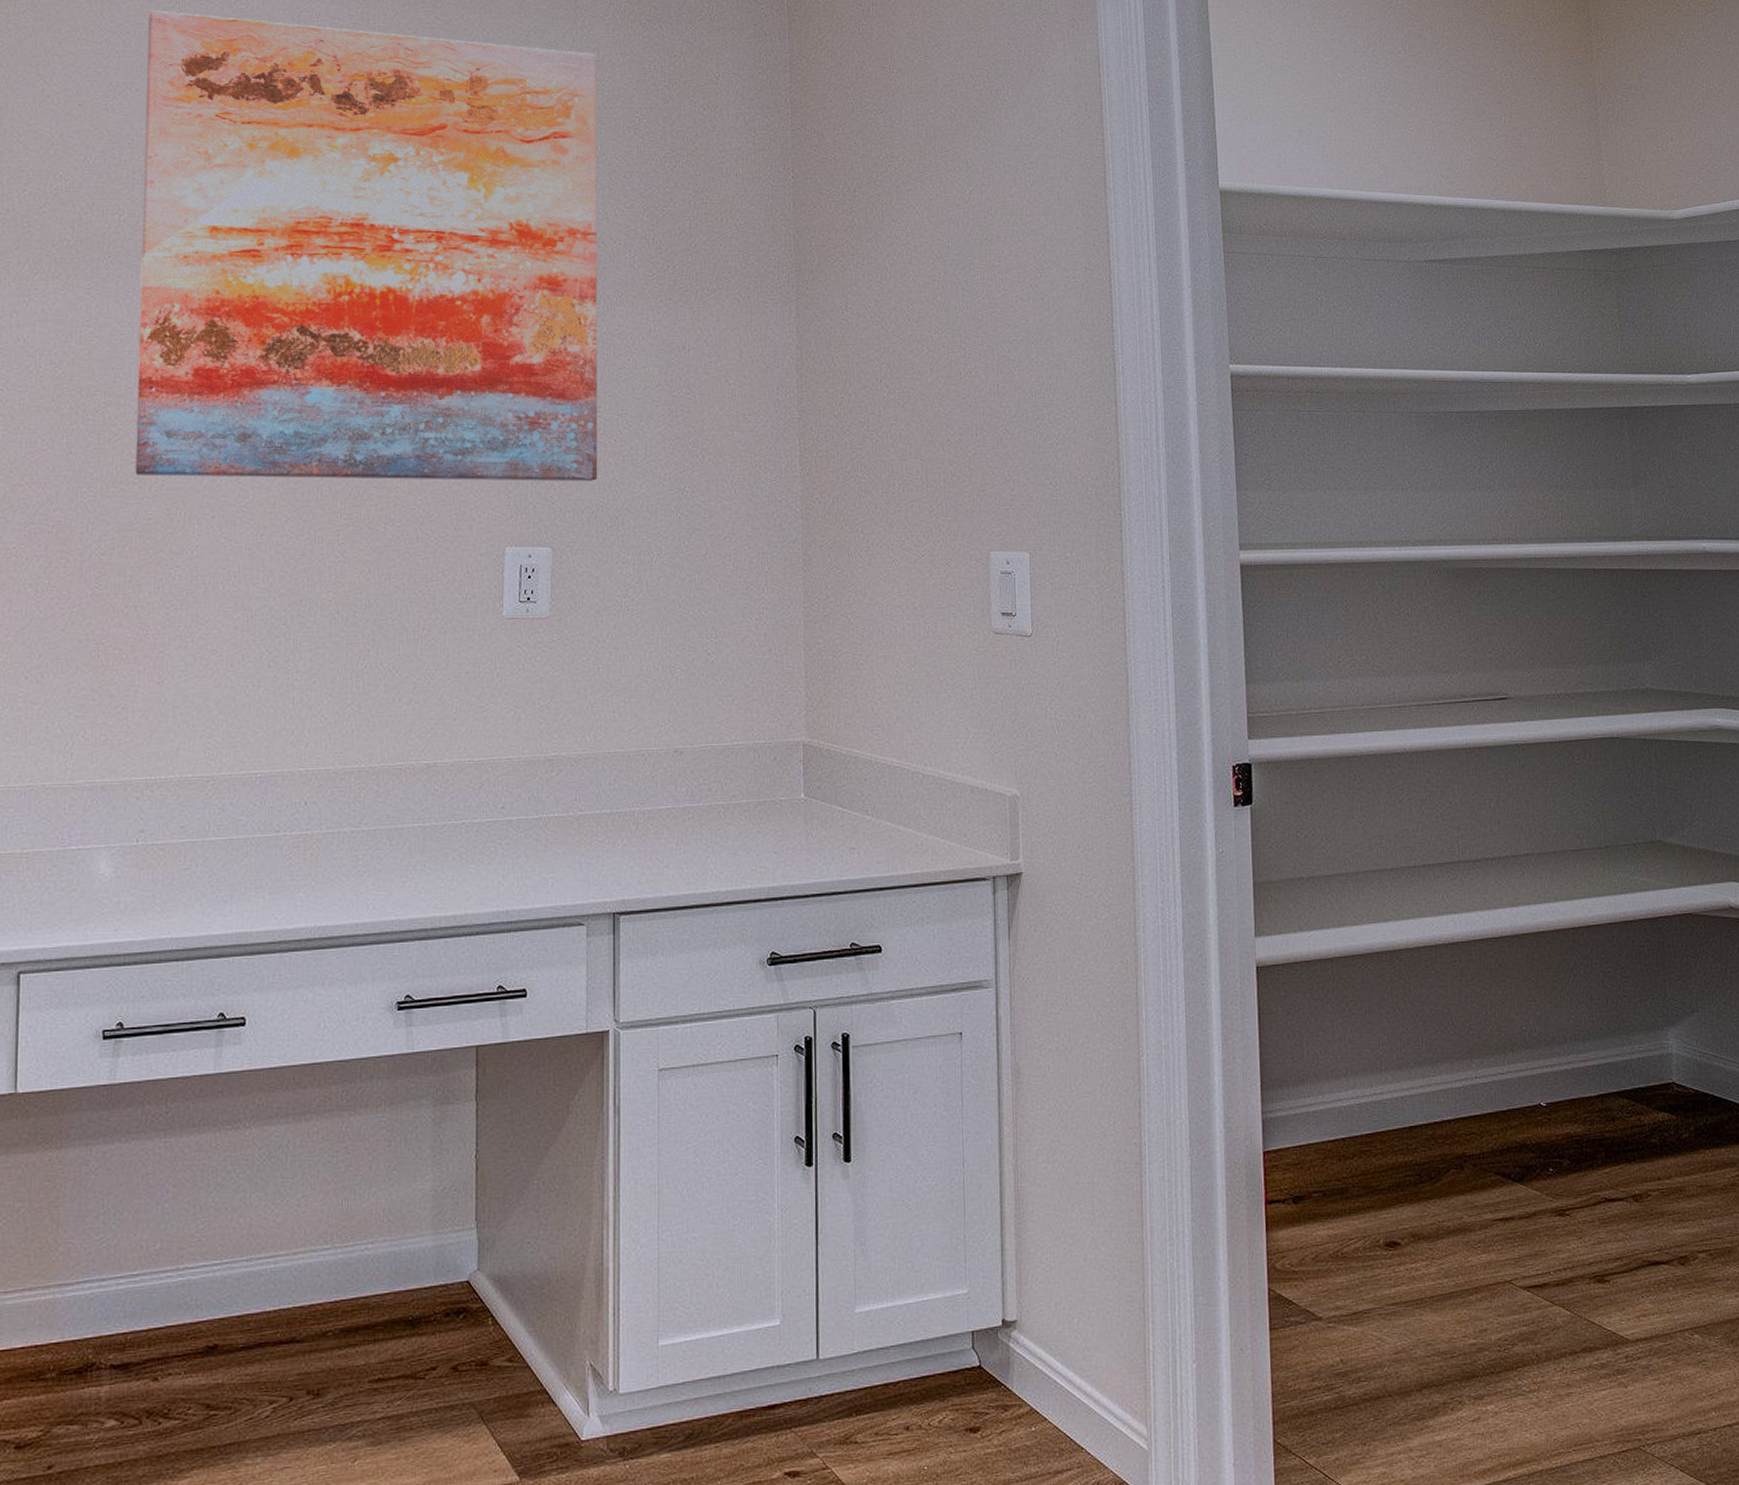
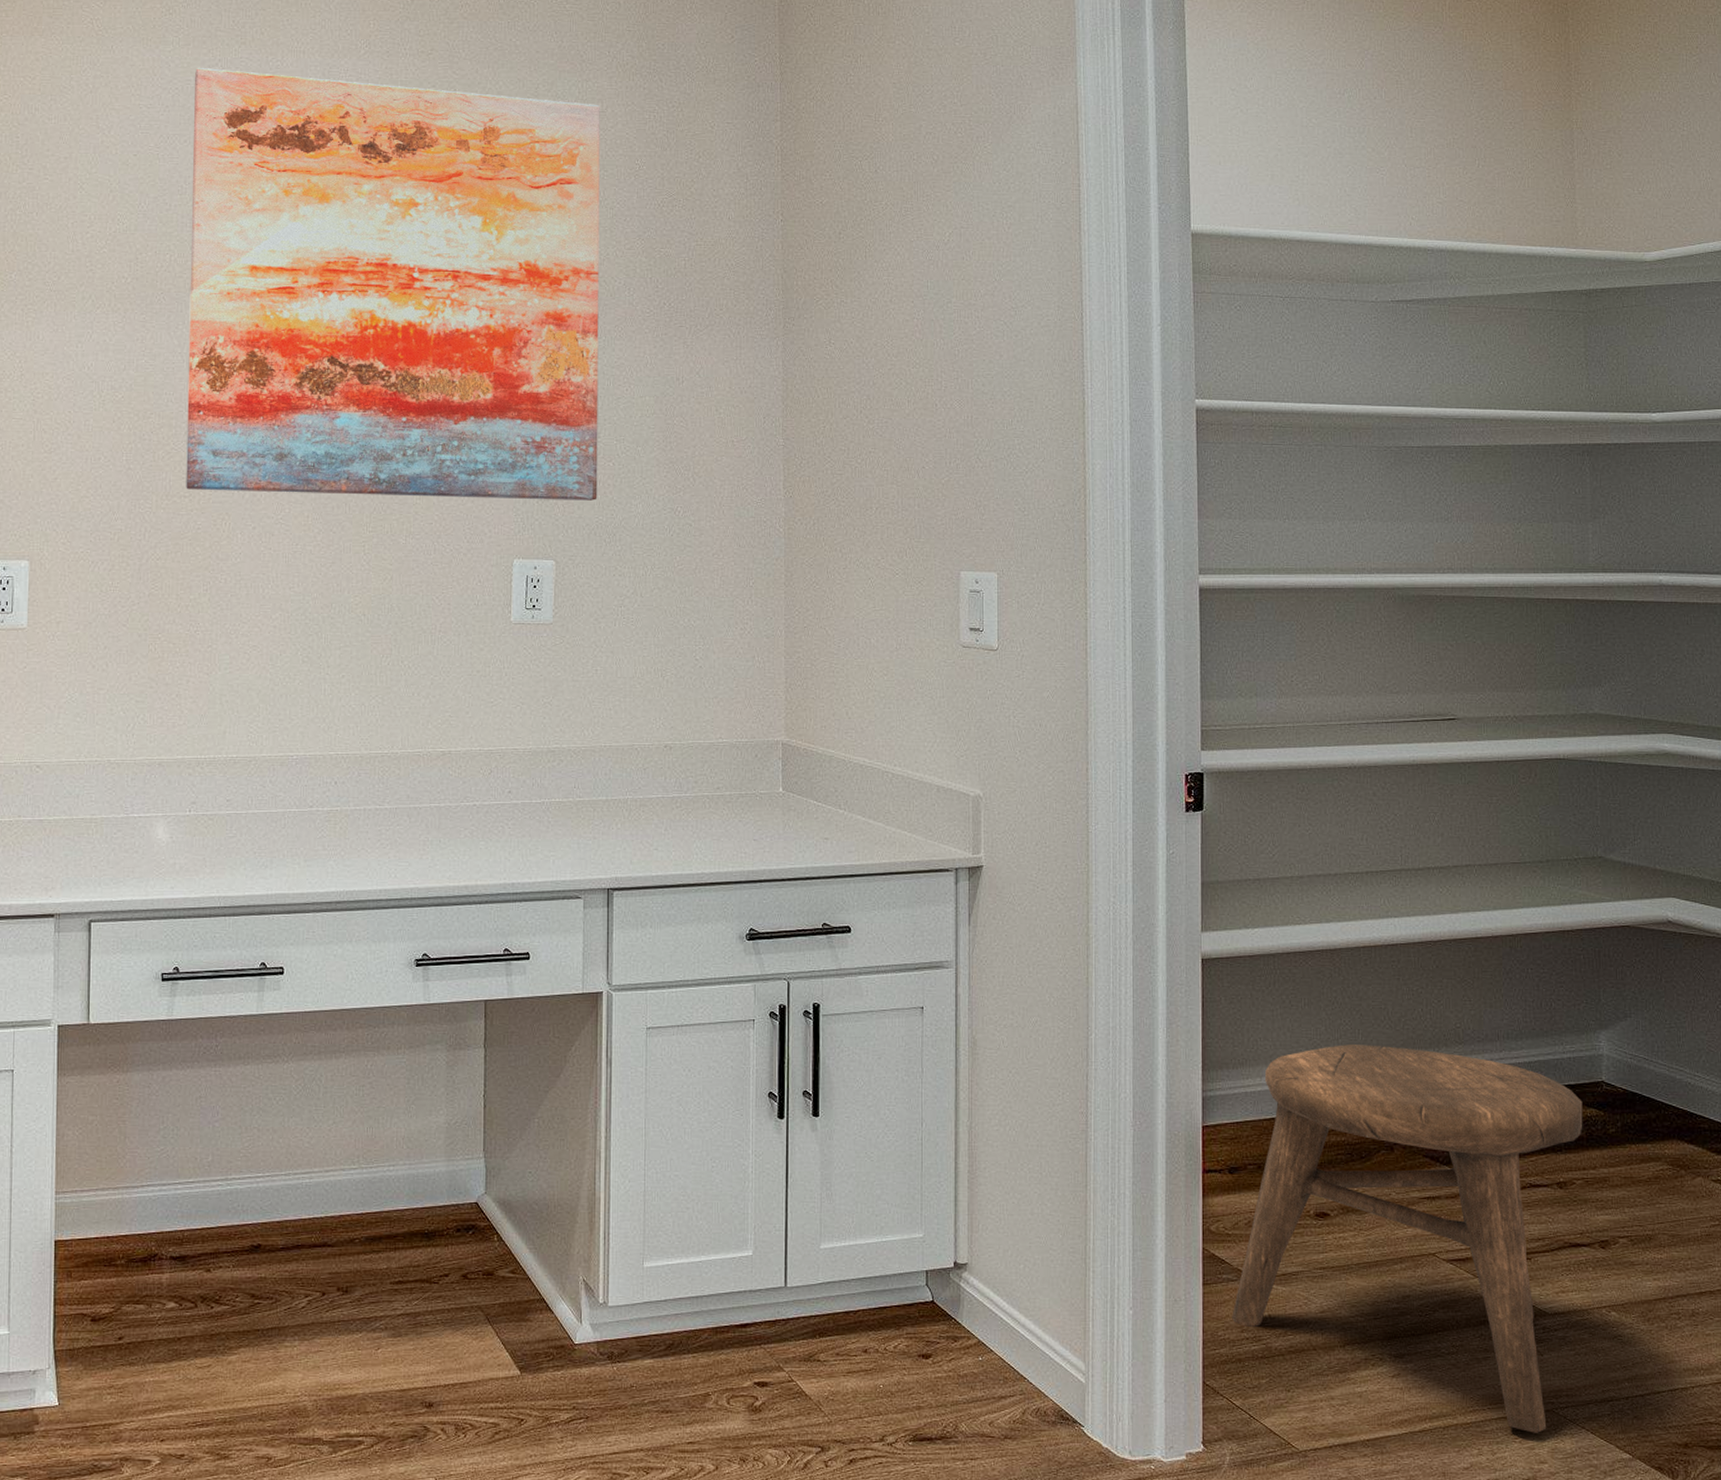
stool: none [1301,1053,1656,1475] -> present [1232,1043,1583,1433]

